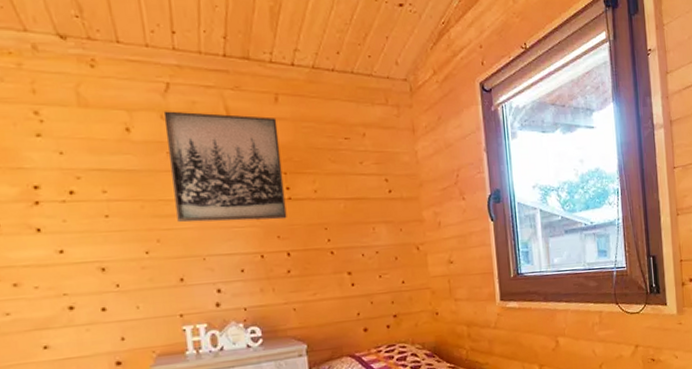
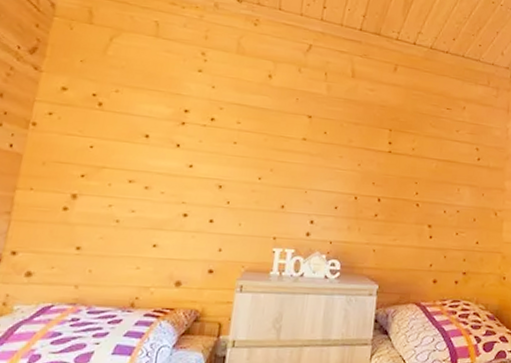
wall art: present [163,111,287,223] -> none [291,66,393,169]

